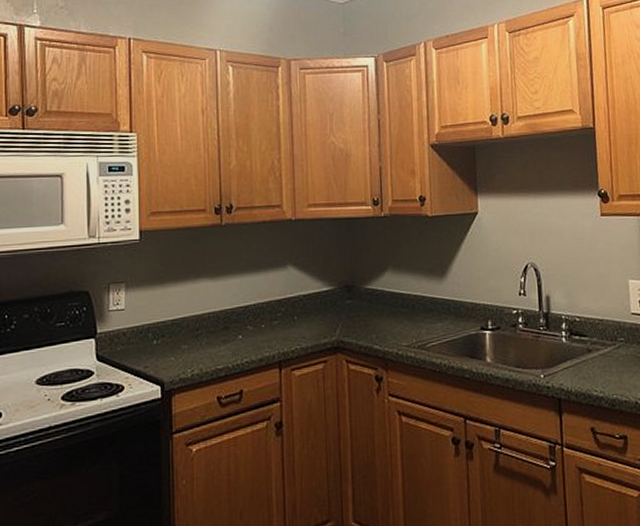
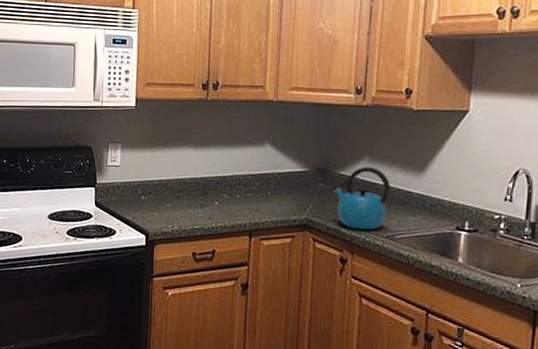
kettle: none [360,277,417,344] -> present [332,167,391,231]

